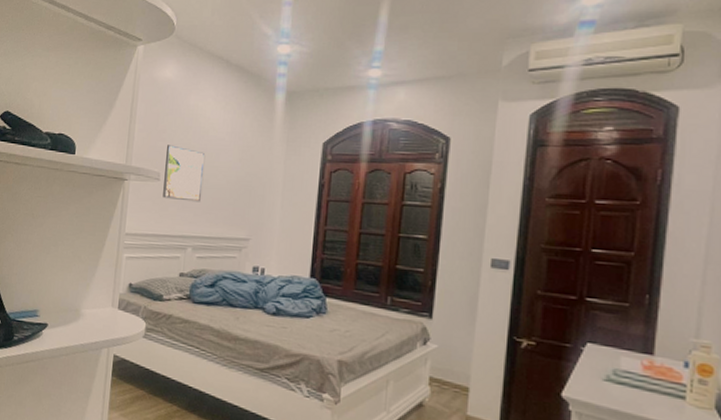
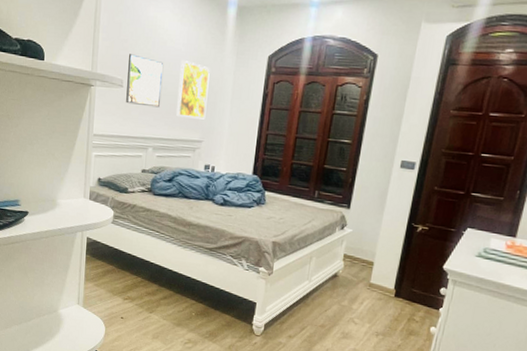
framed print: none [219,150,257,214] -> present [176,60,210,120]

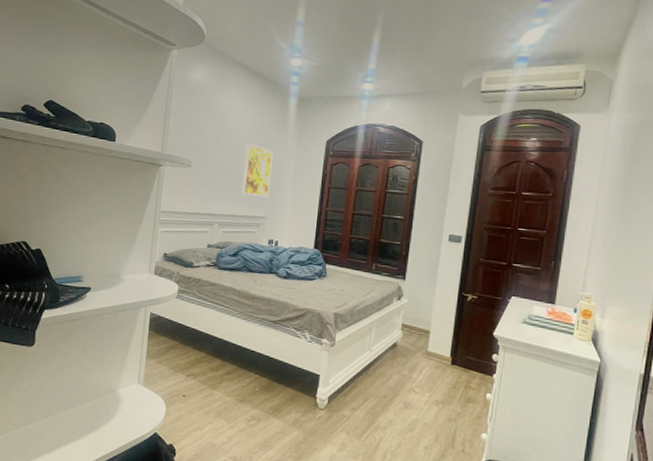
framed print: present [126,54,164,108] -> none [193,137,230,186]

